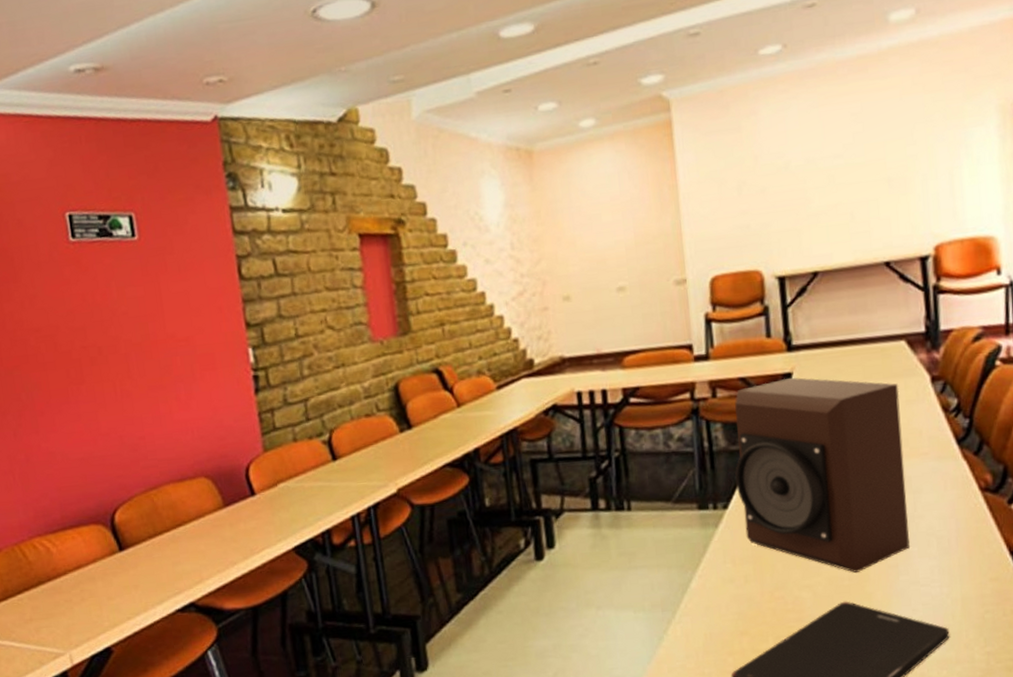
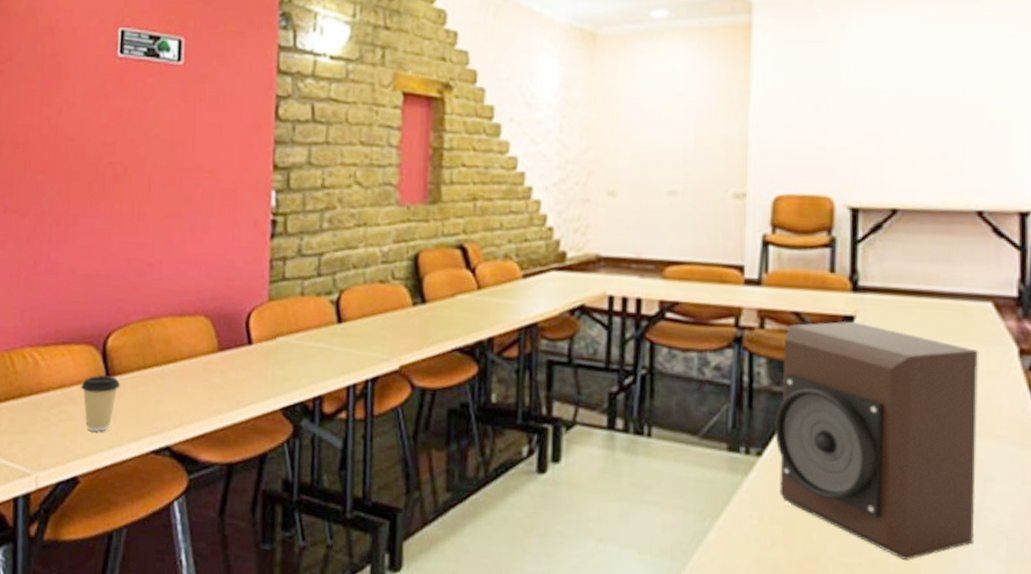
coffee cup: none [96,549,136,603] -> present [81,375,120,432]

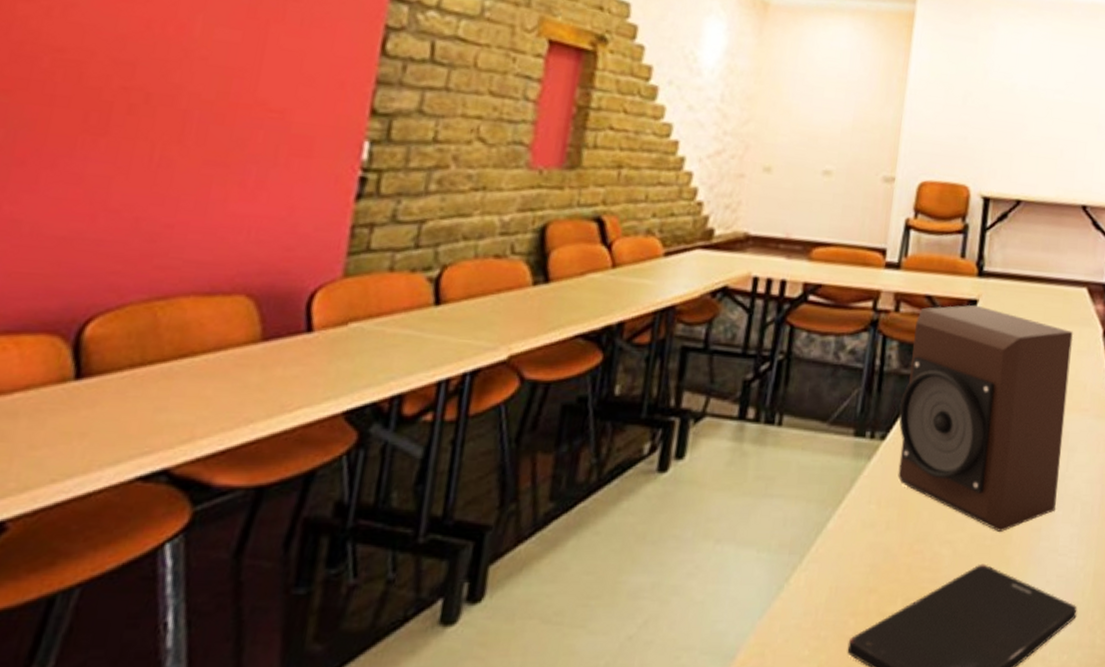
coffee cup: present [81,375,120,432] -> none [29,376,98,455]

